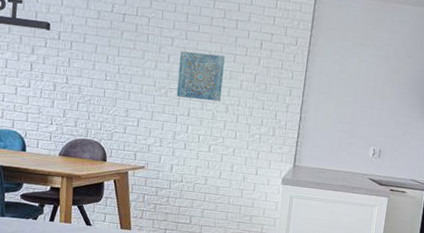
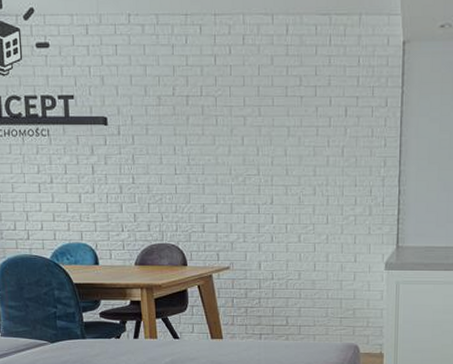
wall art: present [176,50,225,102] -> none [255,129,306,183]

